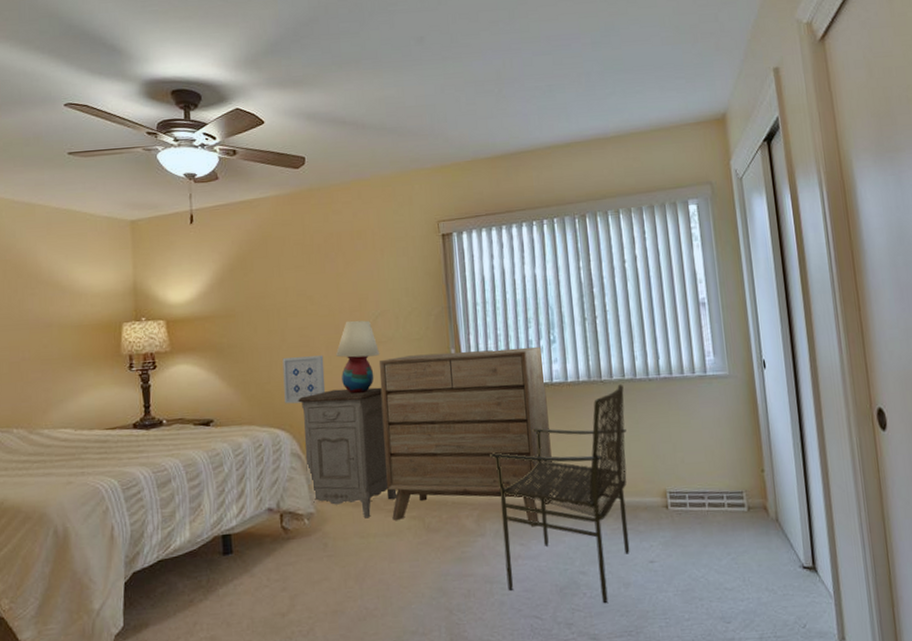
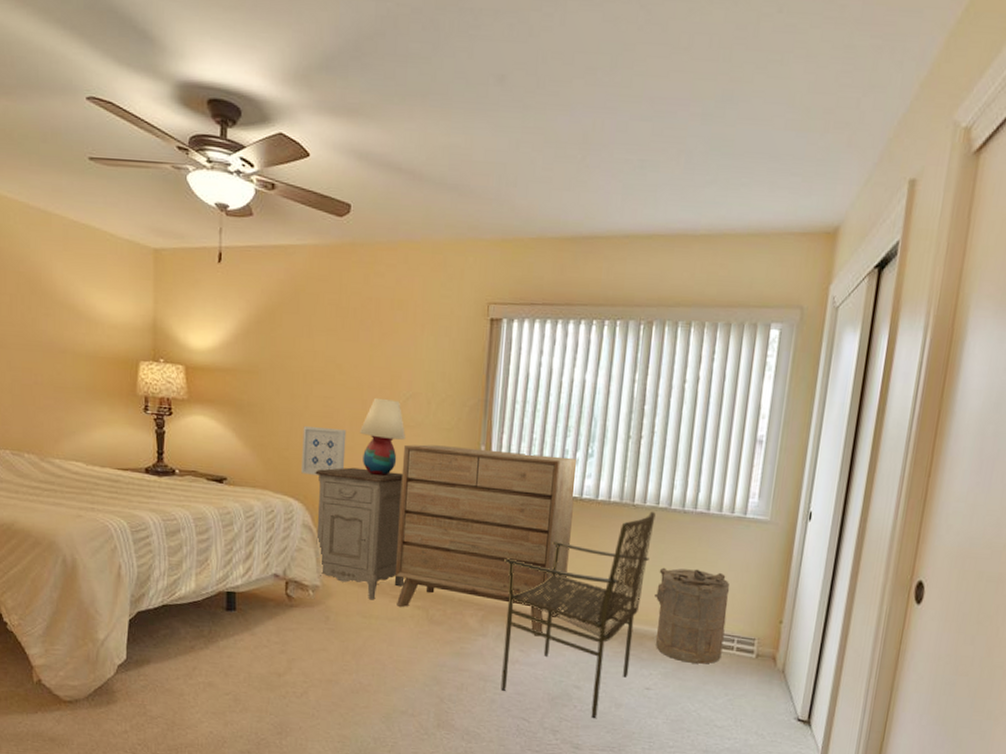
laundry hamper: none [638,431,715,528] -> present [655,567,730,664]

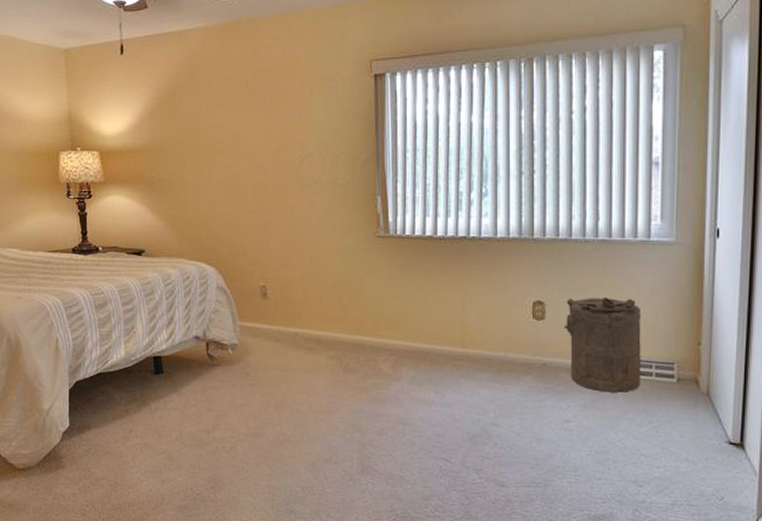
wall art: present [301,425,347,475] -> none [209,194,251,240]
nightstand: present [315,467,405,600] -> none [224,229,317,354]
table lamp: present [359,397,406,475] -> none [261,161,306,234]
dresser: present [396,444,576,636] -> none [303,199,474,377]
armchair: present [500,511,656,718] -> none [409,243,556,454]

